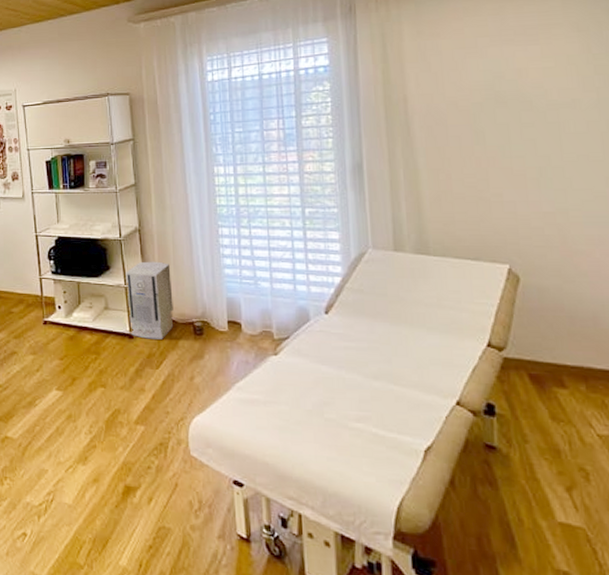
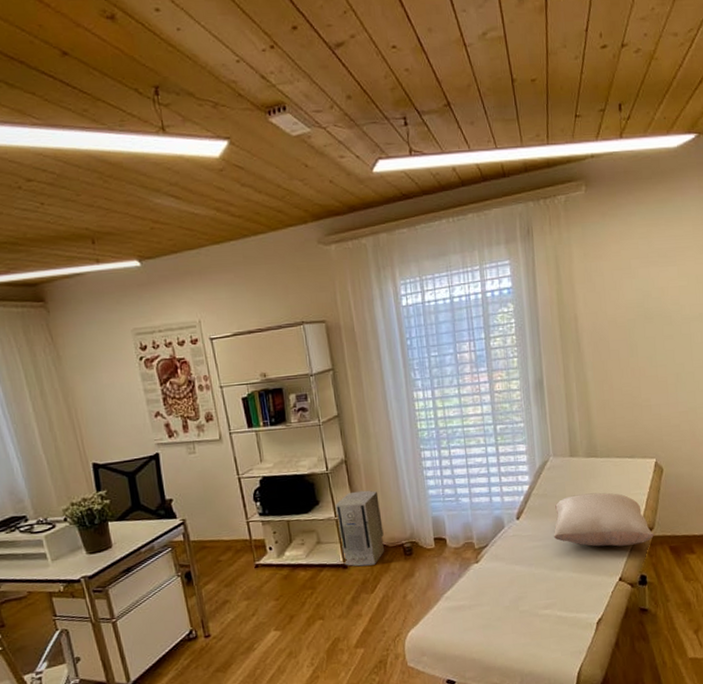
pillow: none [370,295,507,365] -> present [553,492,655,547]

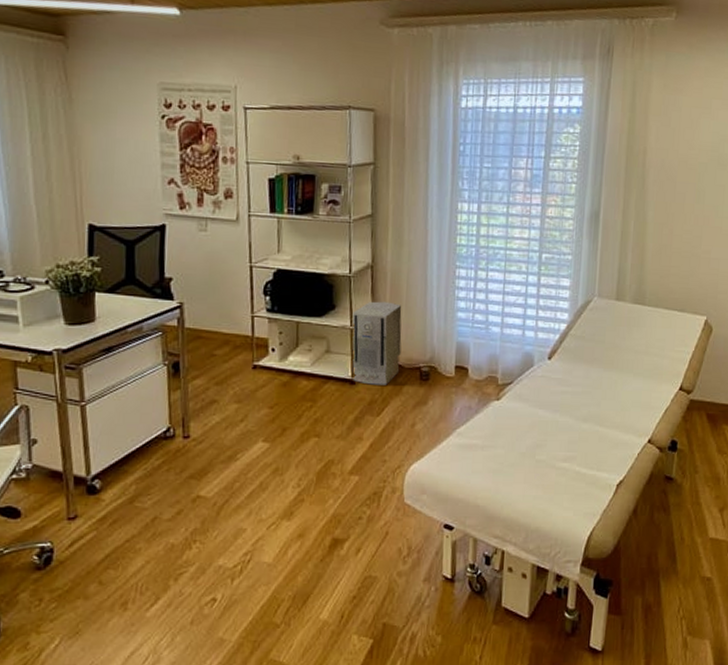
pillow: present [553,492,655,547] -> none [584,342,693,406]

